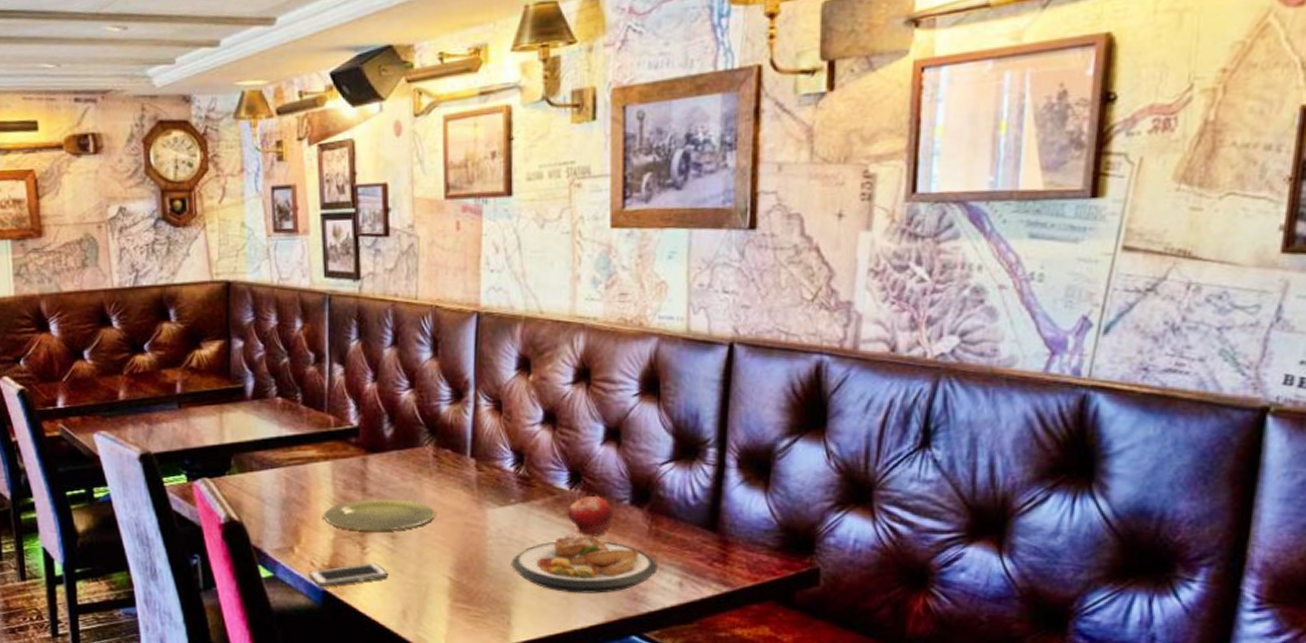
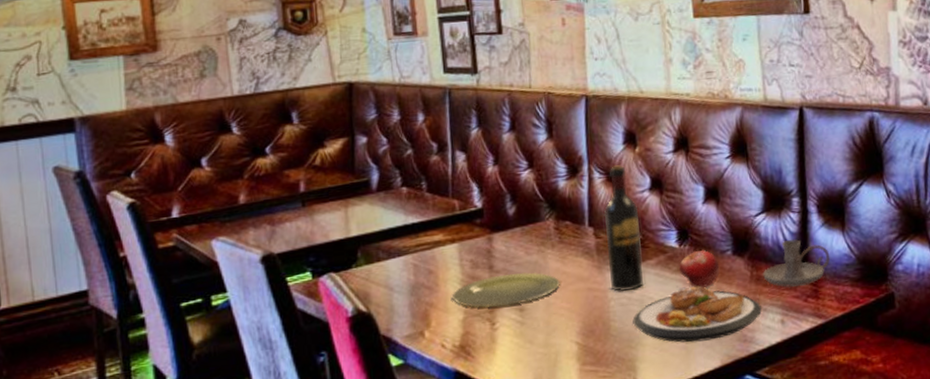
cell phone: present [308,562,389,588] -> none [439,336,519,369]
wine bottle: none [488,393,528,531] -> present [603,165,644,292]
candle holder: none [663,496,746,547] -> present [763,239,830,287]

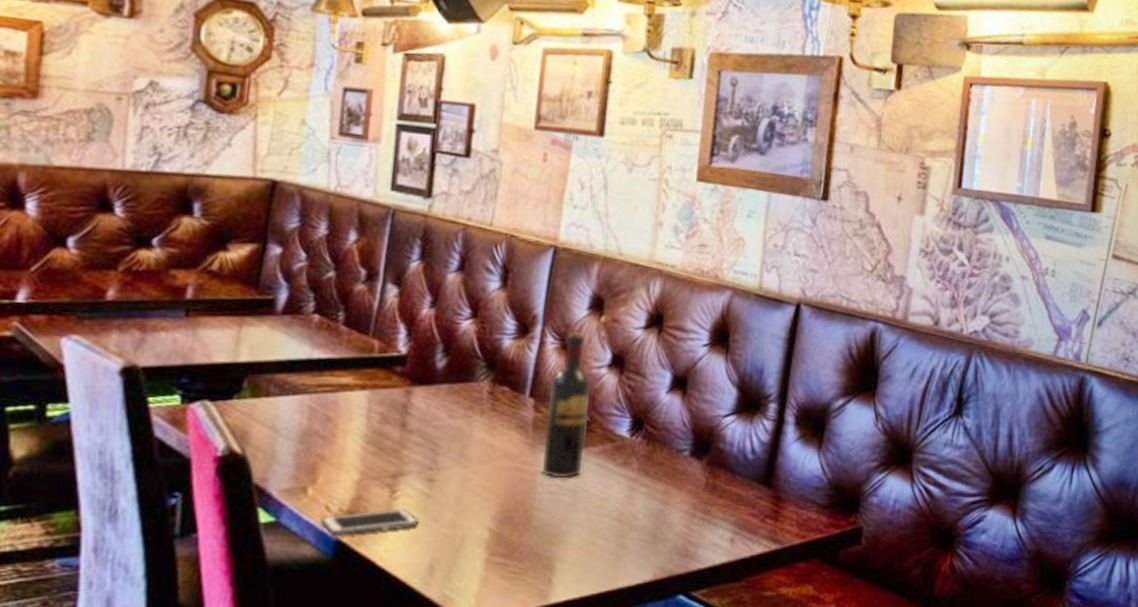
cell phone: none [439,336,519,369] -> present [320,508,419,537]
plate: present [453,272,560,308] -> none [350,436,483,473]
plate: present [632,286,762,343] -> none [560,485,711,549]
fruit: present [679,249,720,288] -> none [626,444,673,488]
candle holder: present [763,239,830,287] -> none [720,450,800,503]

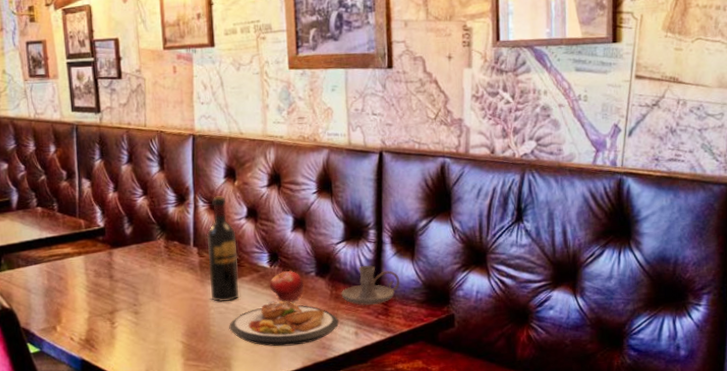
cell phone: present [320,508,419,537] -> none [69,334,134,358]
plate: none [560,485,711,549] -> present [229,301,339,347]
fruit: none [626,444,673,488] -> present [270,270,304,302]
candle holder: none [720,450,800,503] -> present [341,265,400,305]

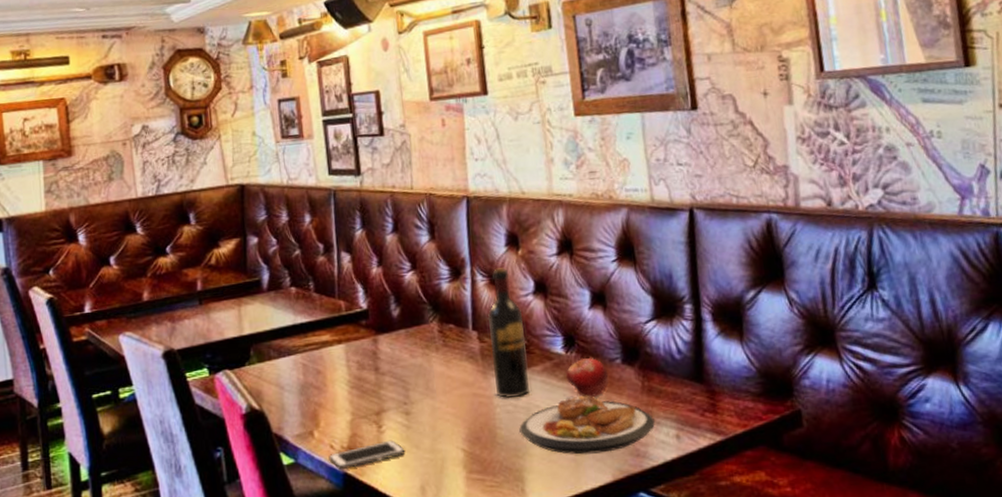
cell phone: none [69,334,134,358] -> present [328,440,406,471]
candle holder: present [341,265,400,305] -> none [655,349,728,400]

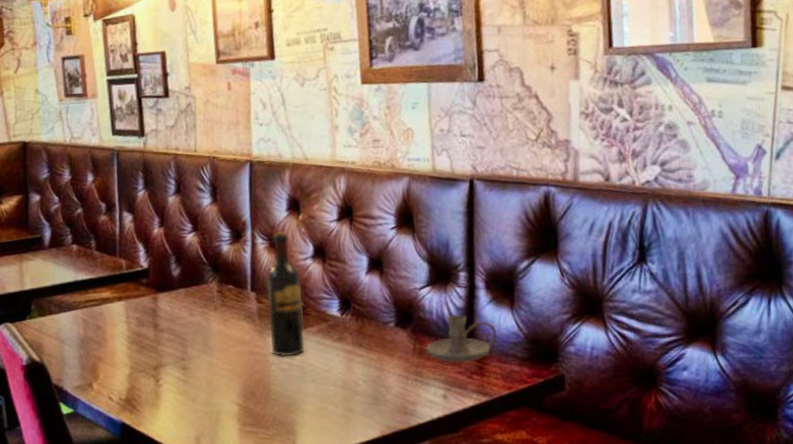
cell phone: present [328,440,406,471] -> none [107,393,182,421]
plate: present [519,396,655,455] -> none [293,356,424,411]
fruit: present [566,357,609,397] -> none [341,320,382,358]
candle holder: none [655,349,728,400] -> present [426,315,498,363]

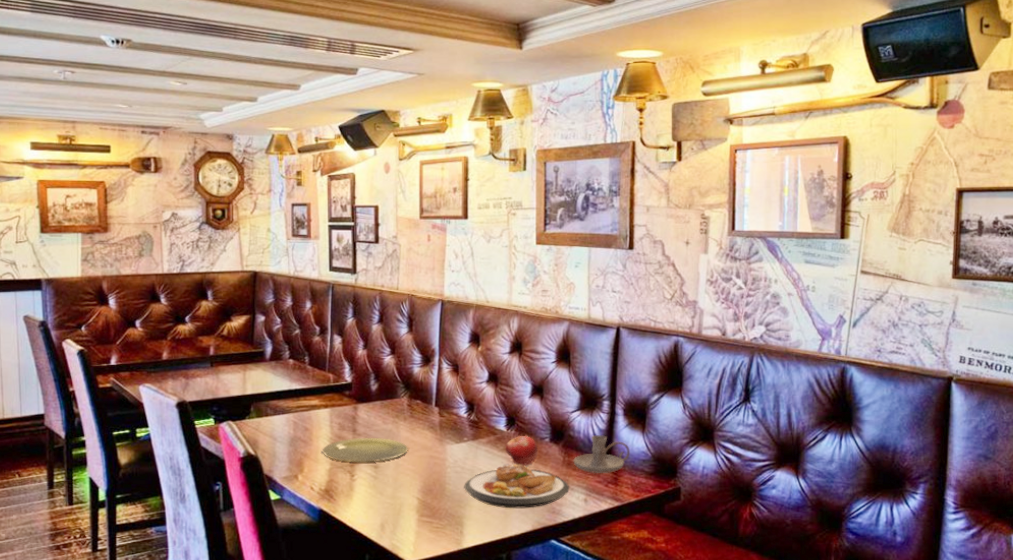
plate: none [119,332,222,365] -> present [323,437,408,463]
wine bottle: present [266,232,305,357] -> none [448,359,477,462]
plate: none [293,356,424,411] -> present [464,465,569,509]
fruit: none [341,320,382,358] -> present [506,435,538,466]

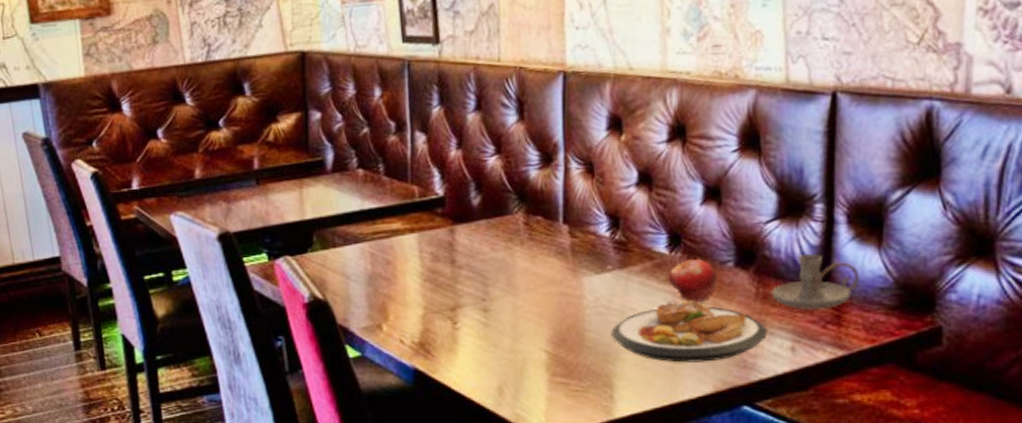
plate: present [323,437,408,463] -> none [412,269,529,305]

